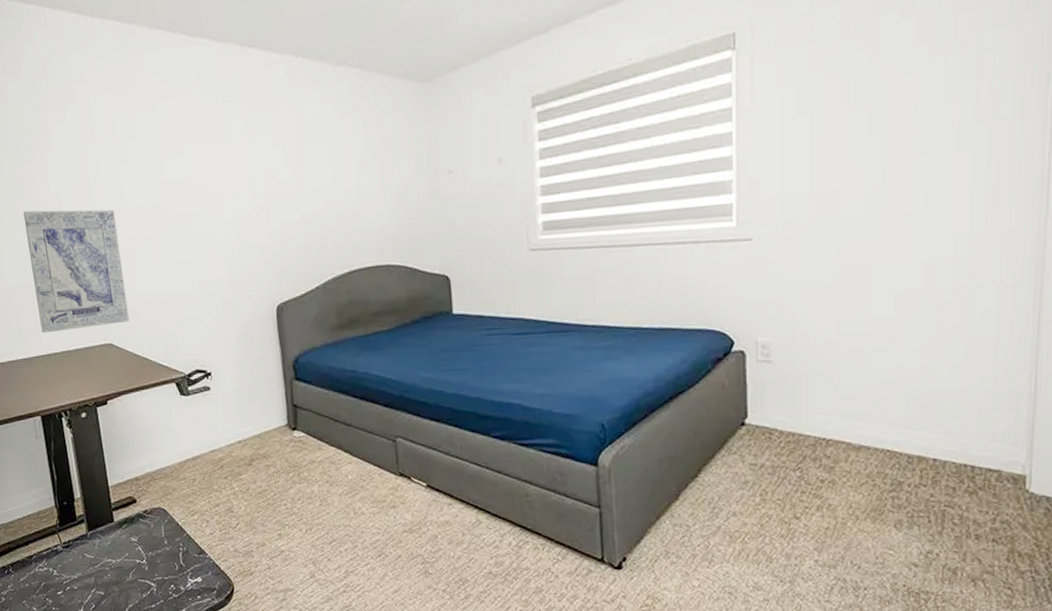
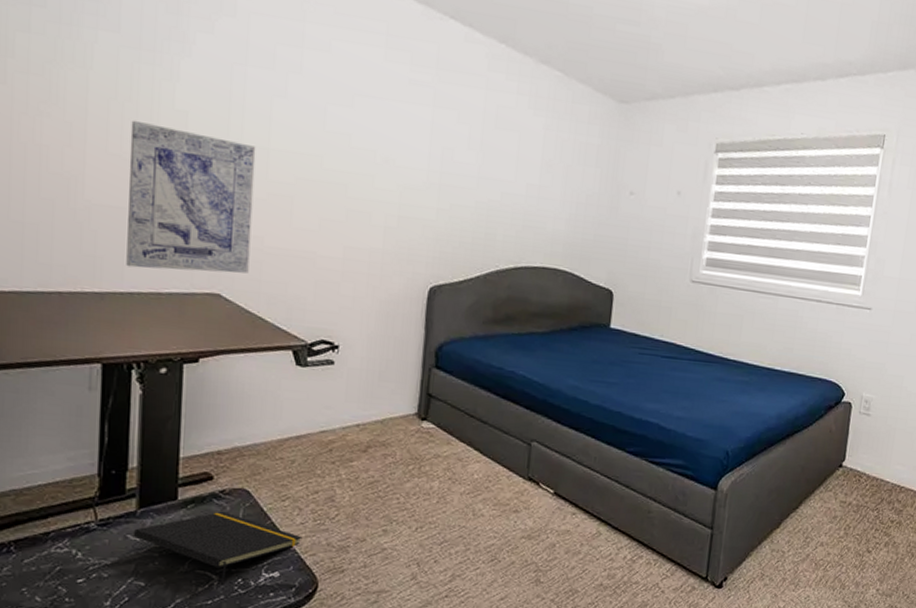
notepad: none [88,528,214,590] -> present [132,511,303,584]

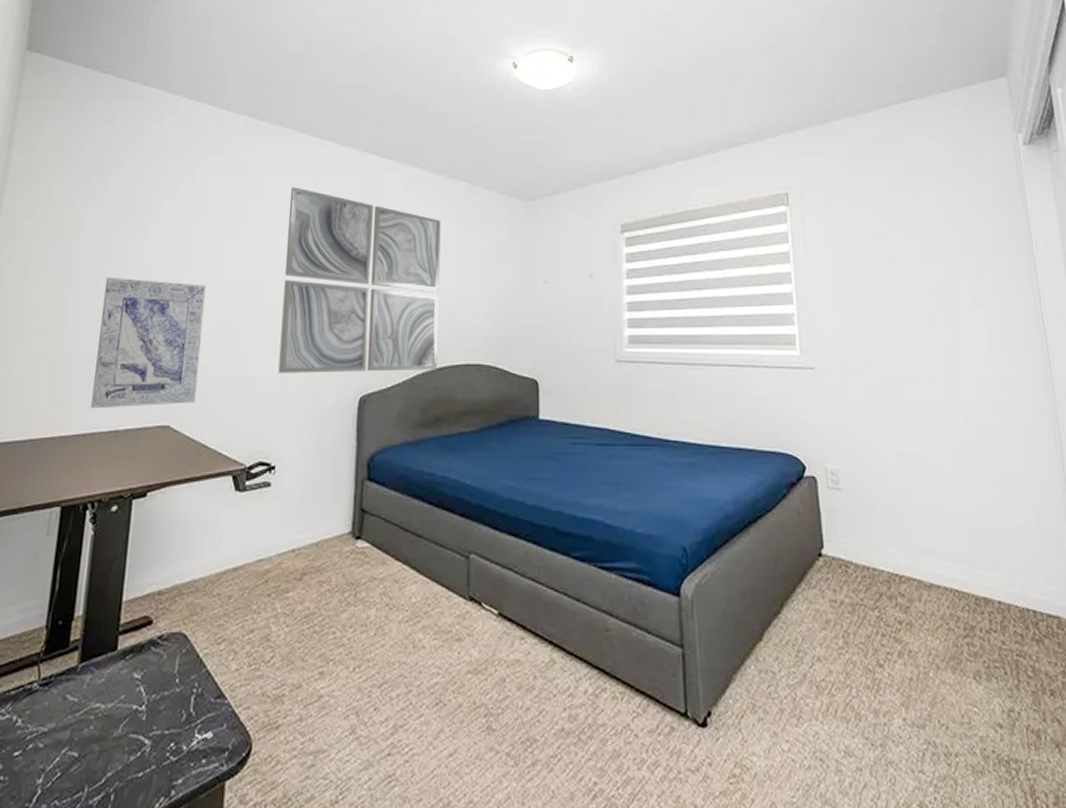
notepad: present [132,511,303,584] -> none [71,660,237,751]
wall art: none [341,44,527,269] -> present [278,187,441,373]

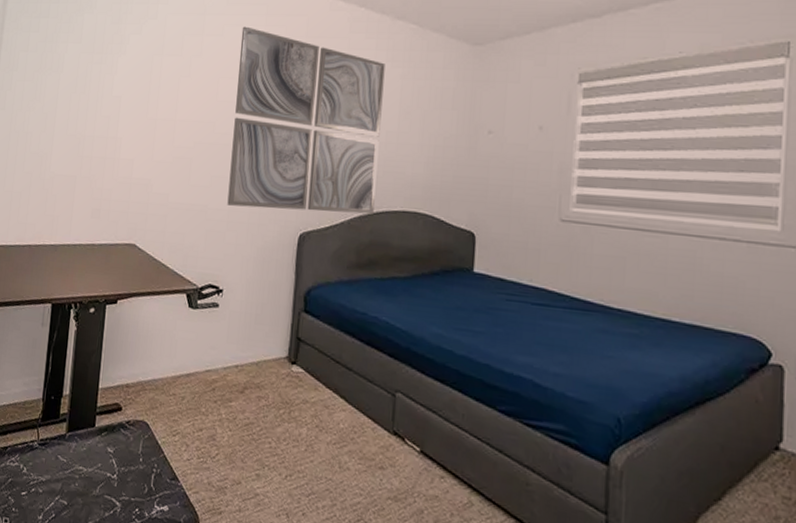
wall art: present [91,277,207,409] -> none [73,107,167,226]

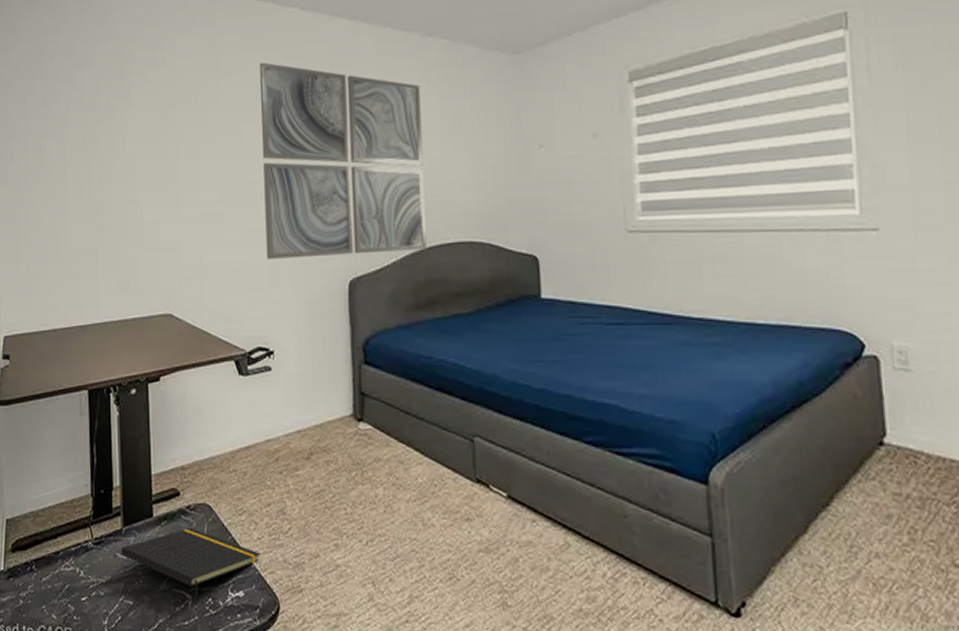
notepad: none [62,441,188,512] -> present [120,527,261,604]

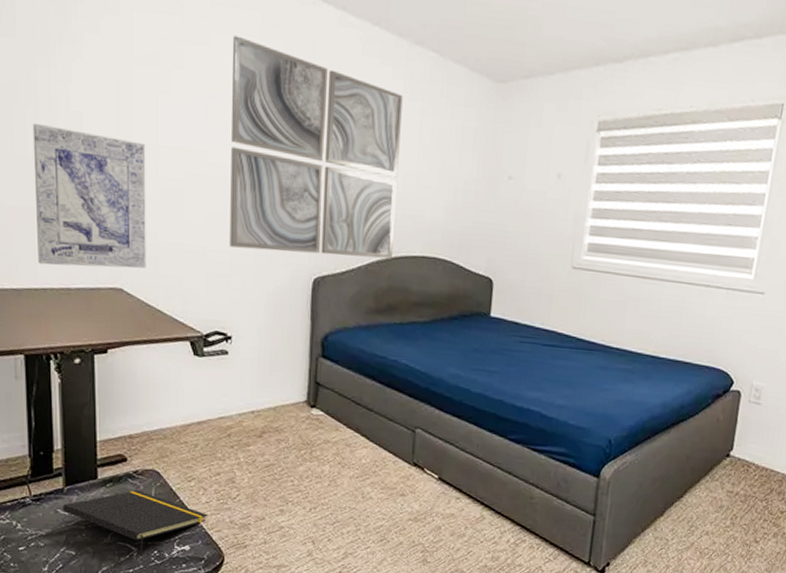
wall art: none [96,171,192,300] -> present [32,122,146,268]

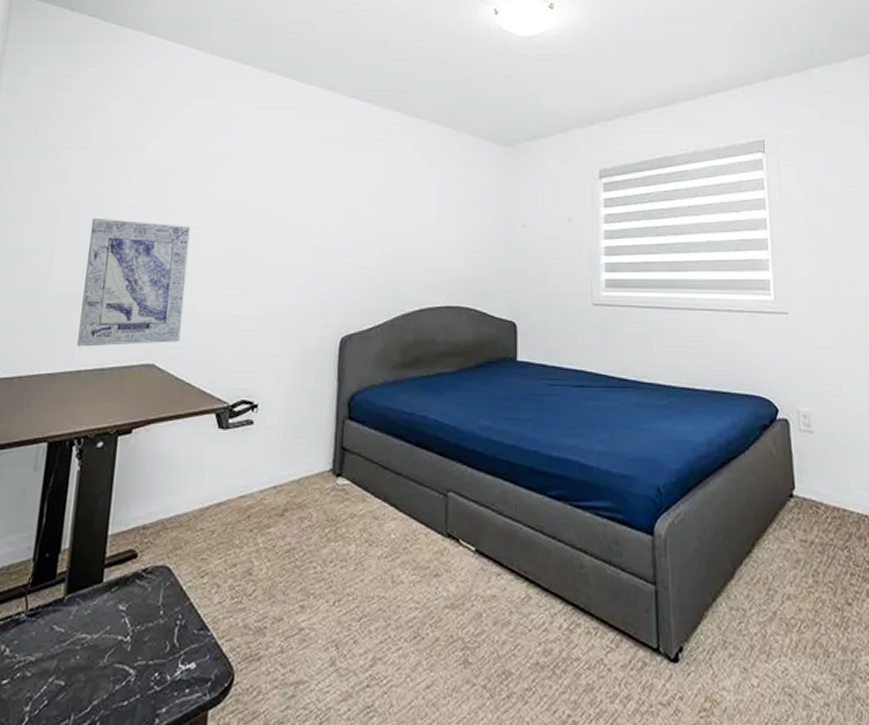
notepad: present [62,490,208,555] -> none [58,593,220,681]
wall art: present [229,35,403,259] -> none [261,130,422,314]

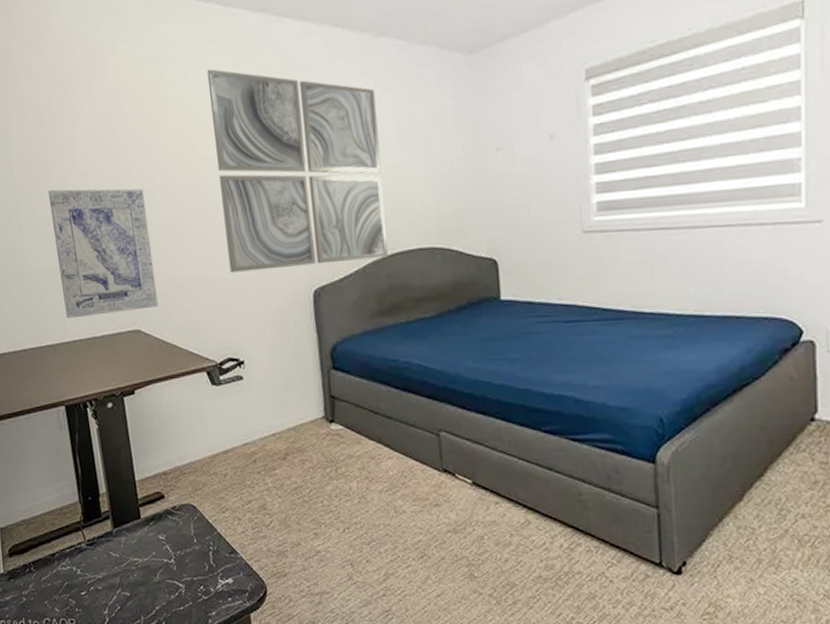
wall art: none [261,130,422,314] -> present [206,69,388,273]

